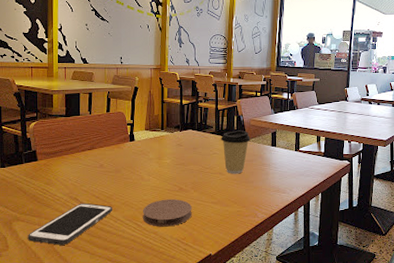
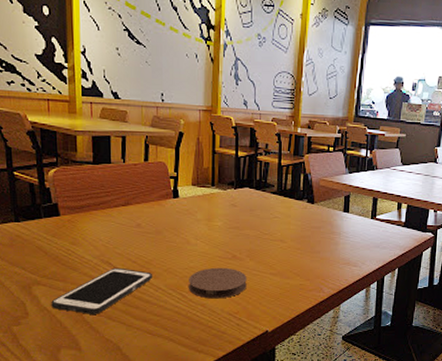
coffee cup: present [221,130,251,174] -> none [283,191,319,243]

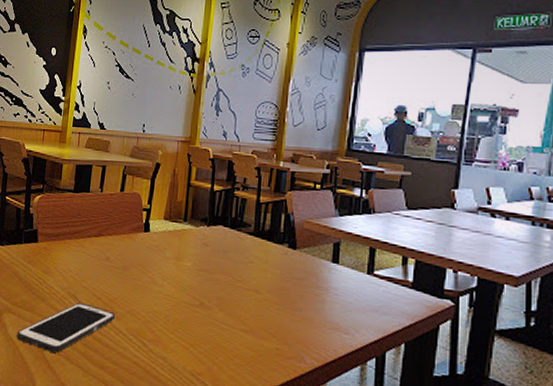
coaster: present [188,267,247,299] -> none [149,314,214,354]

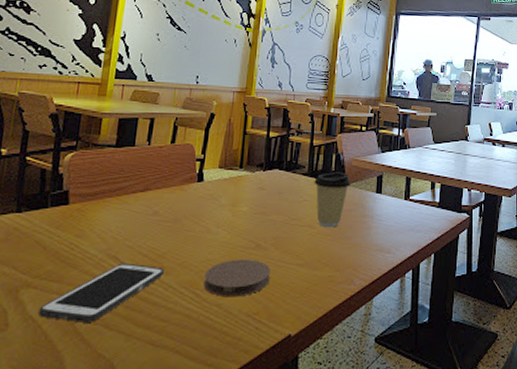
coaster: none [149,314,214,354] -> present [203,259,271,297]
coffee cup: none [260,234,302,296] -> present [314,172,351,228]

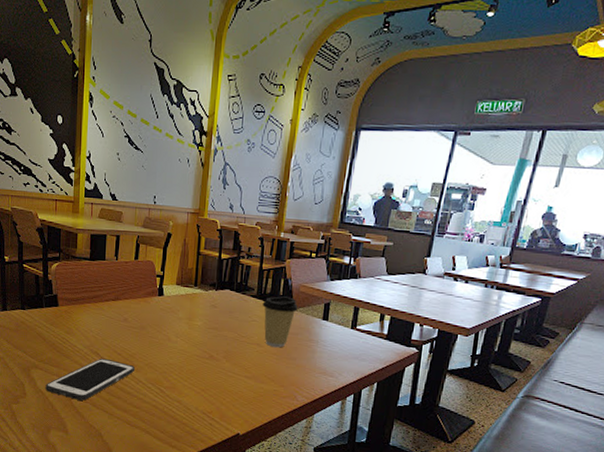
coaster: present [203,259,271,297] -> none [166,365,222,397]

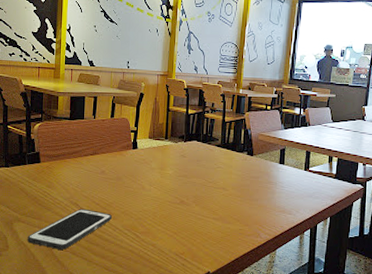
coffee cup: present [262,296,298,348] -> none [226,145,258,191]

